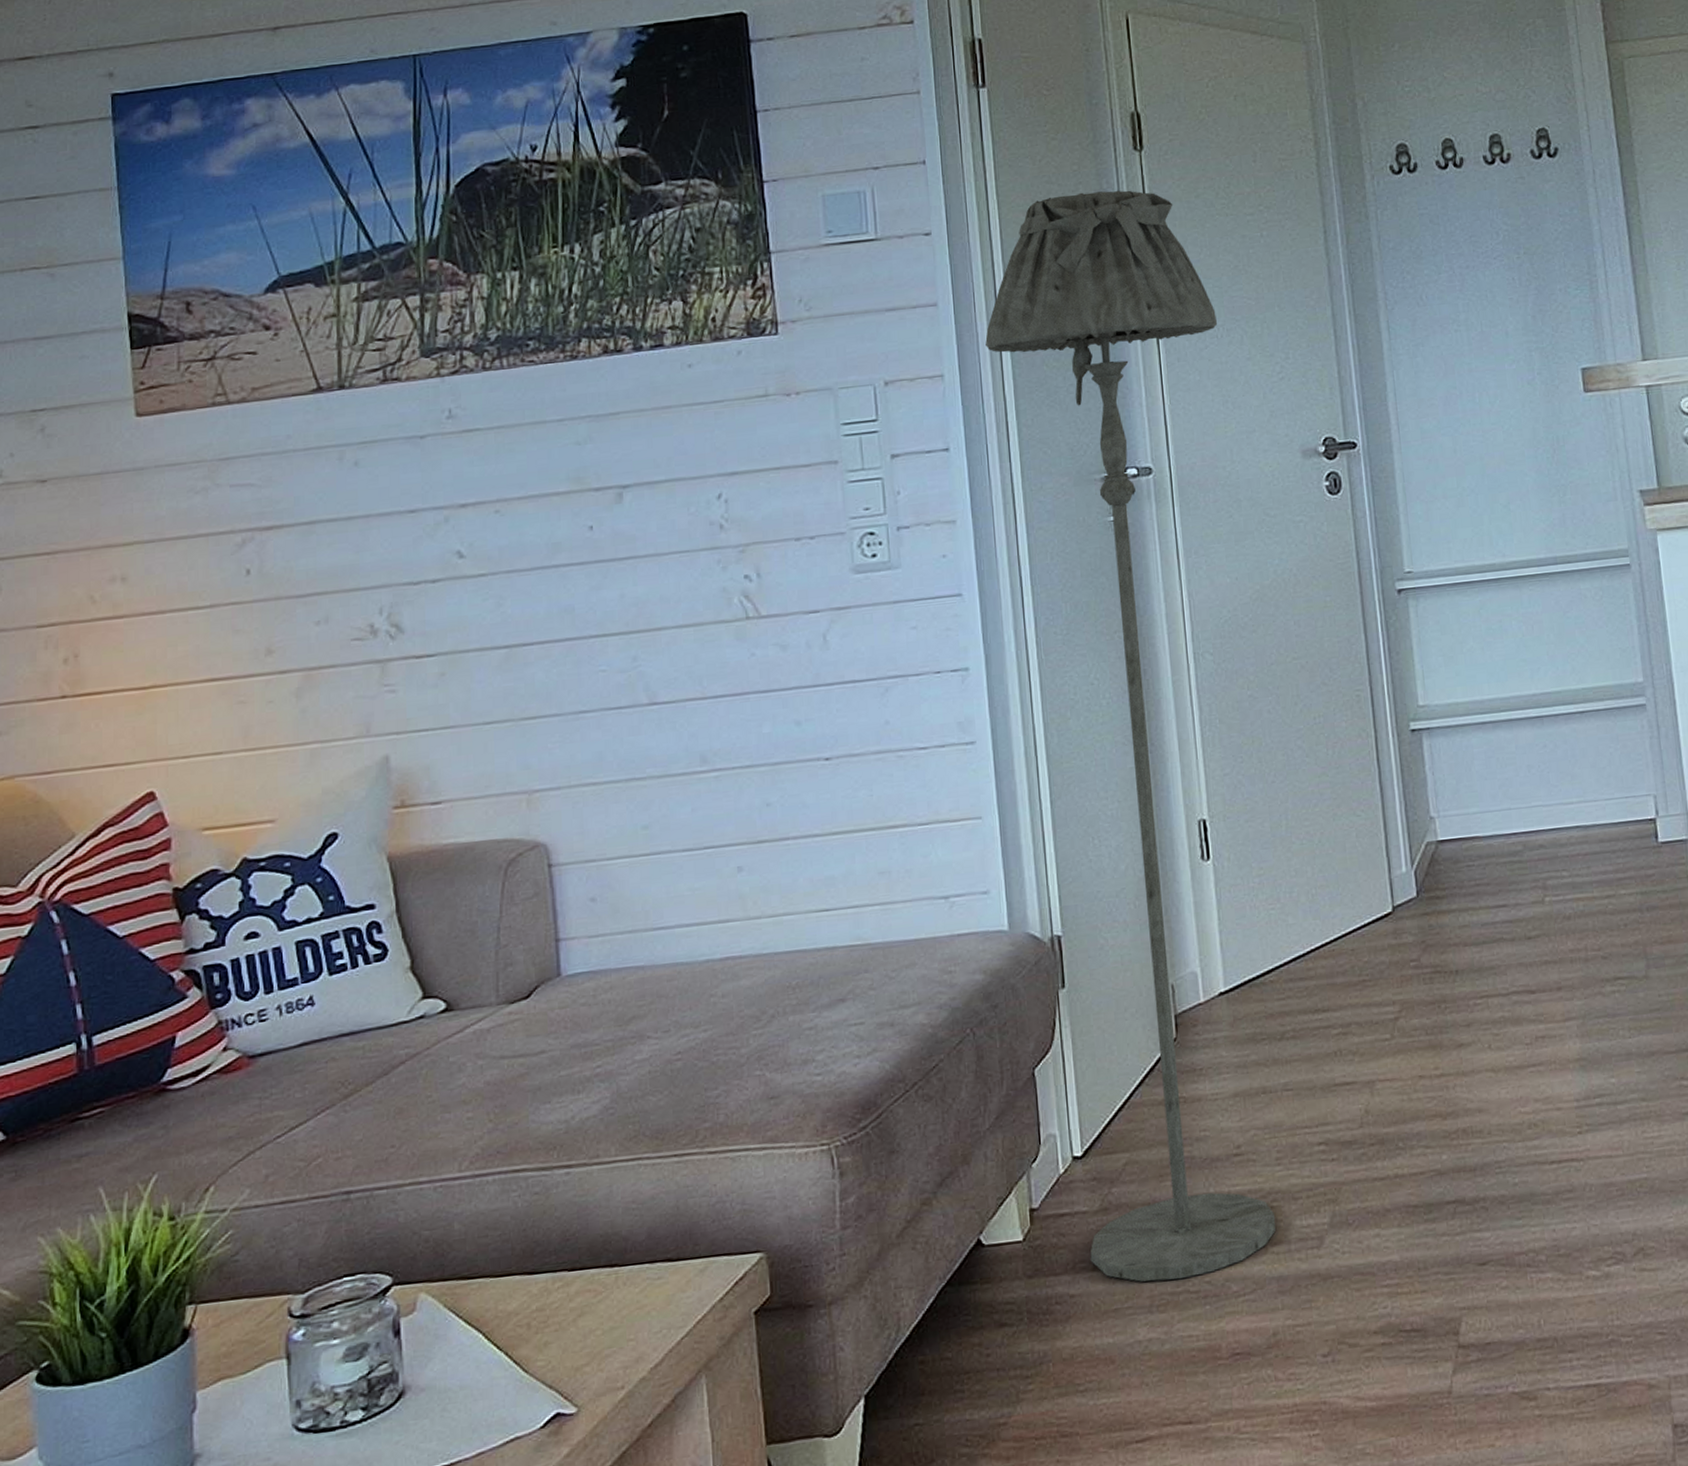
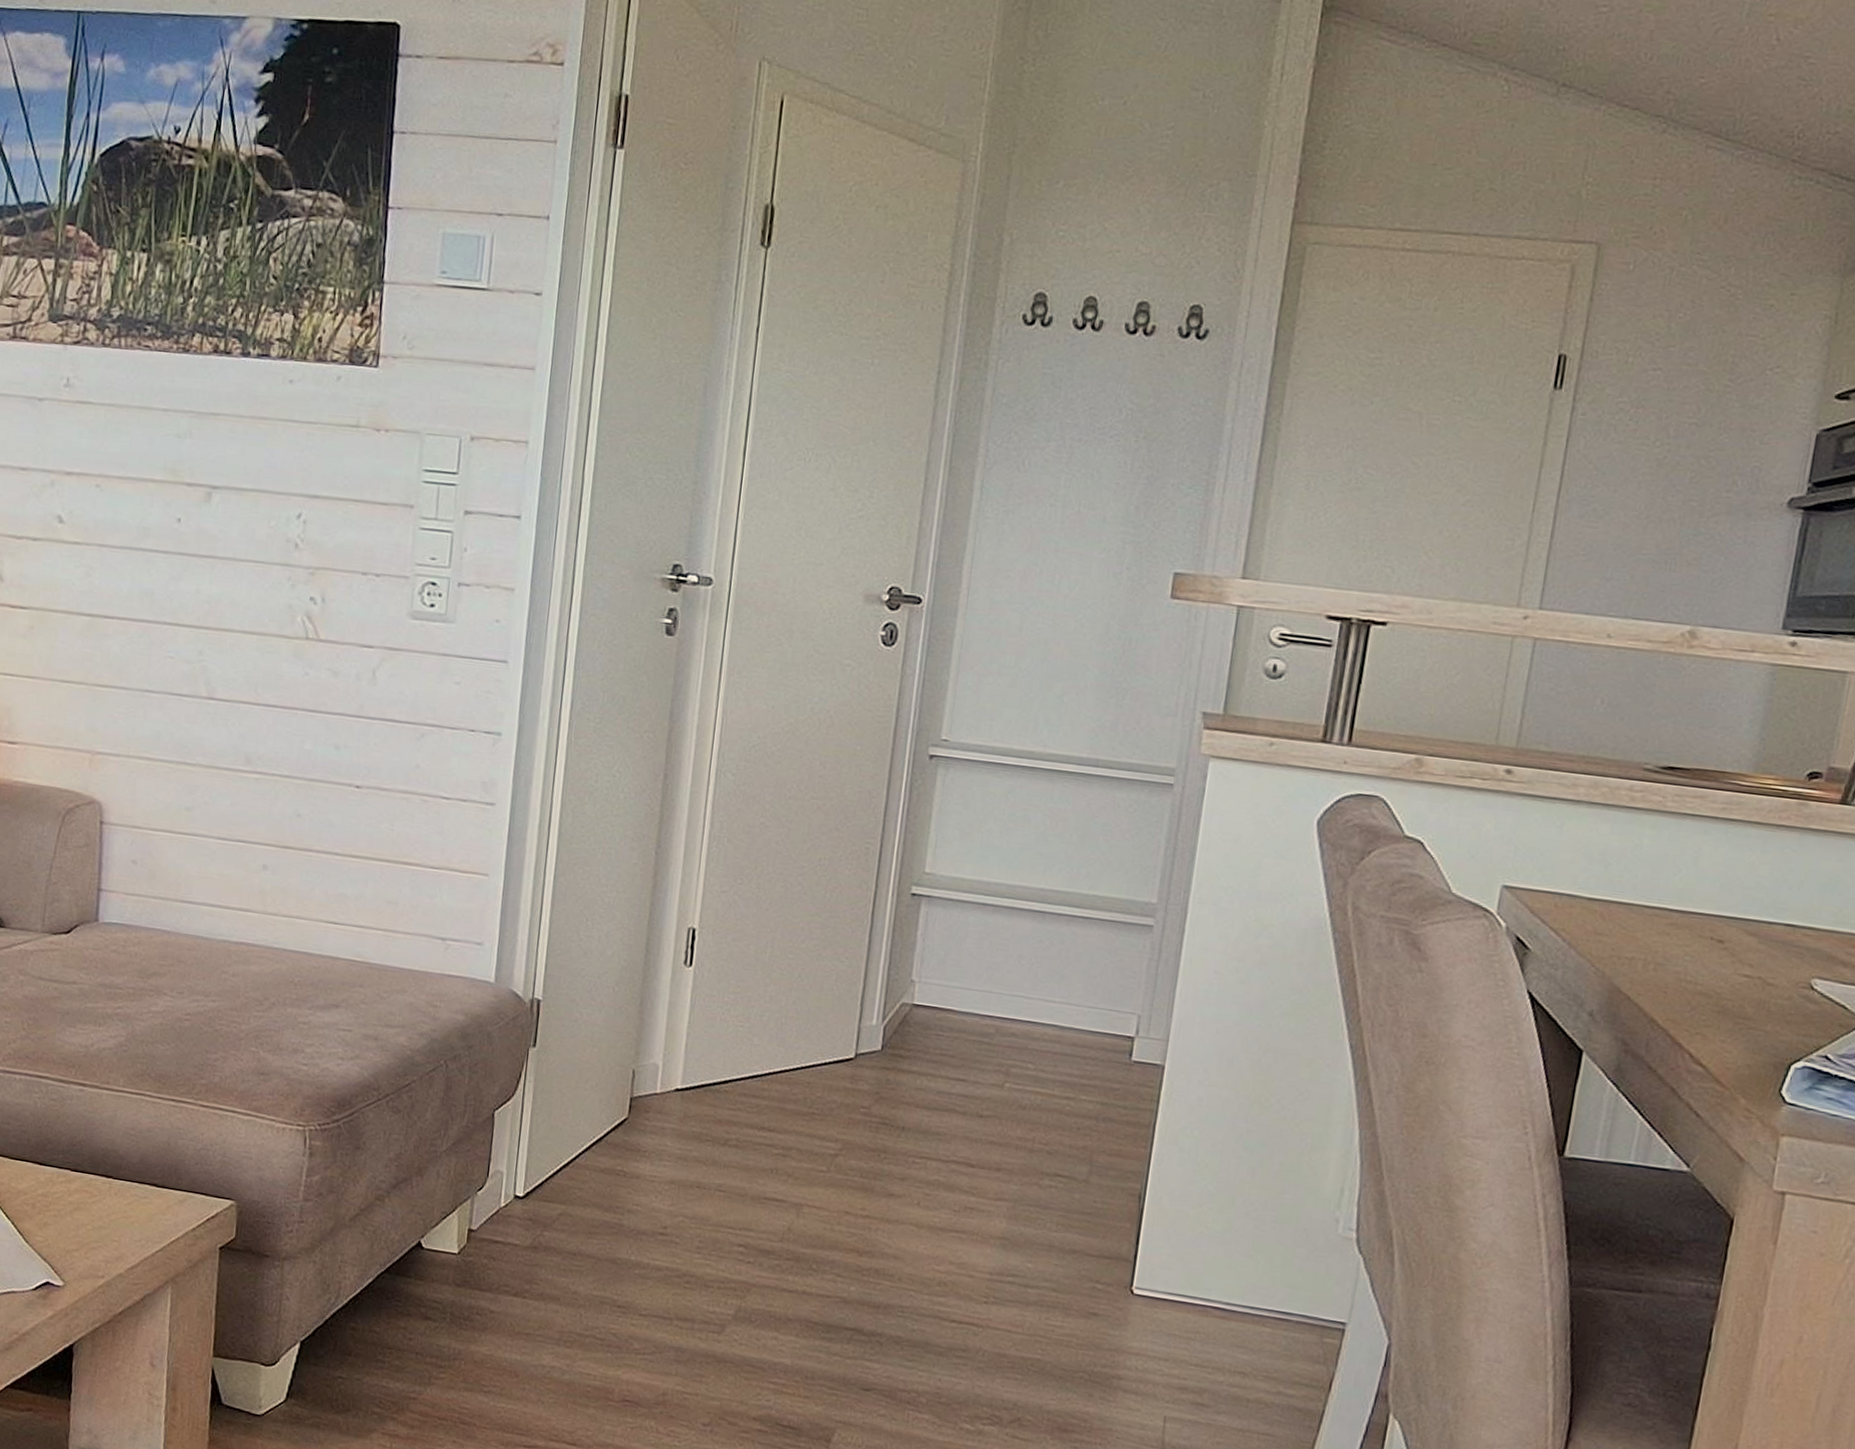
floor lamp: present [985,190,1276,1282] -> none [513,279,809,1327]

